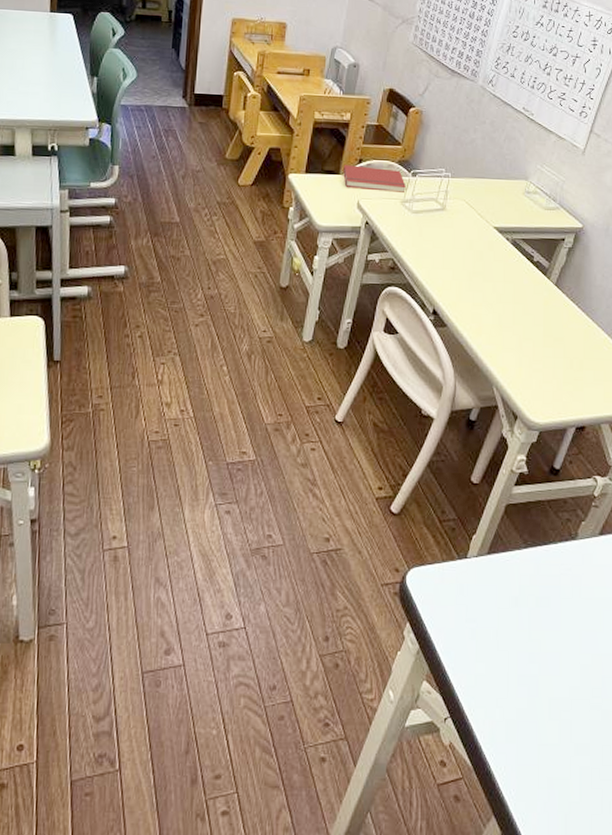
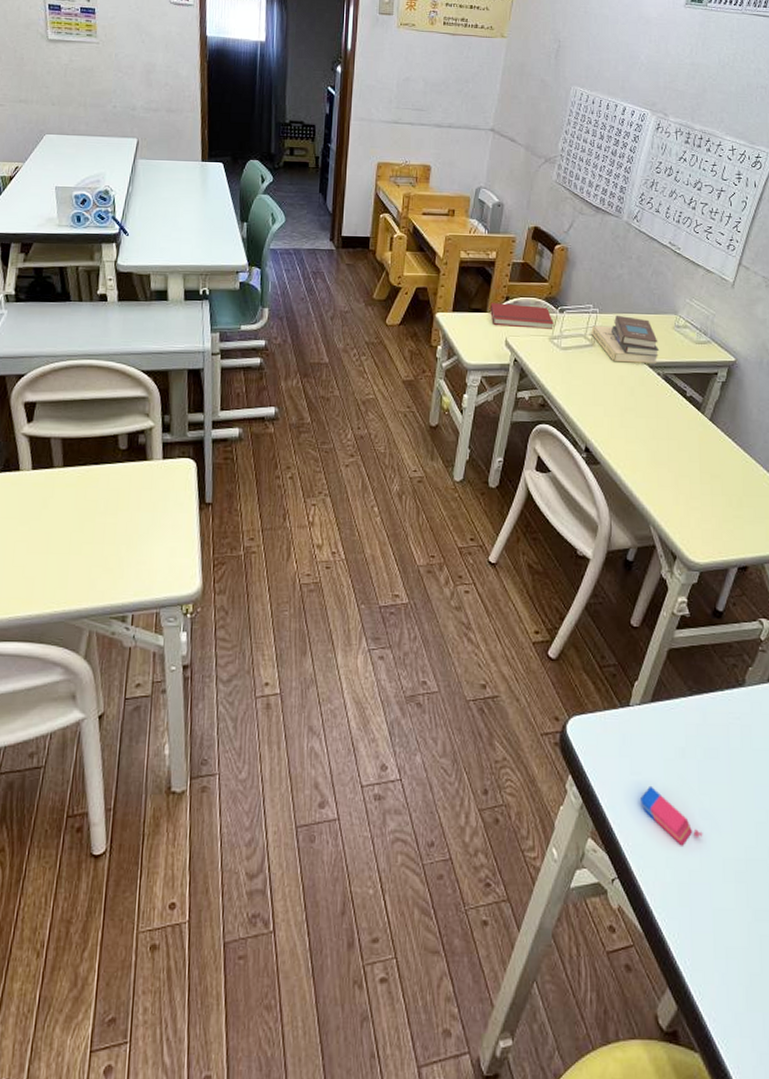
books: none [443,179,509,229] -> present [591,315,660,364]
eraser: none [474,632,532,687] -> present [640,785,703,846]

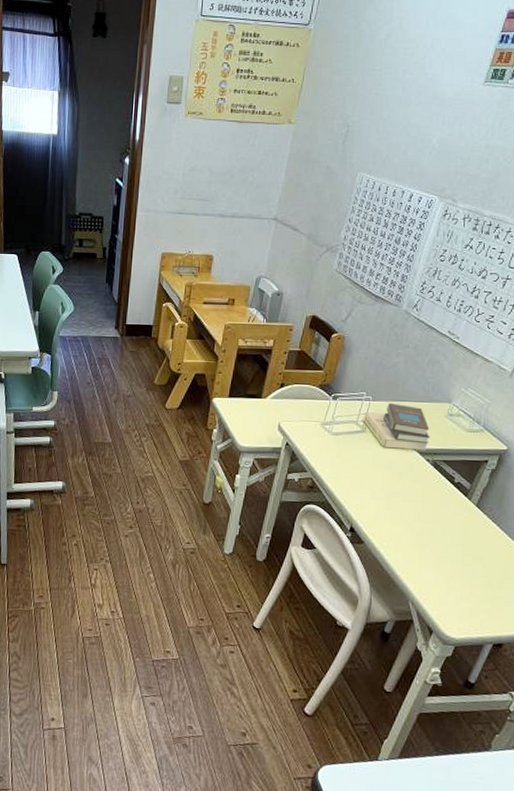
book: present [490,303,554,330] -> none [265,389,326,416]

